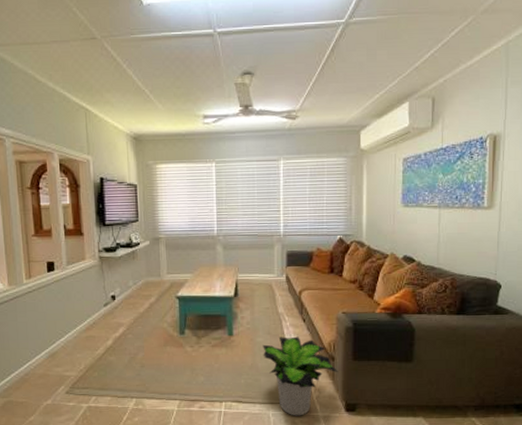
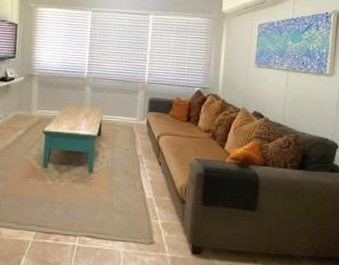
potted plant: present [263,336,338,416] -> none [119,177,188,255]

